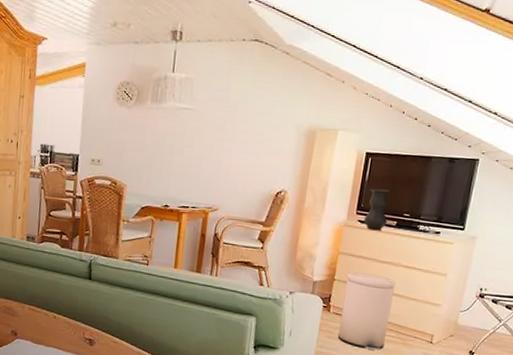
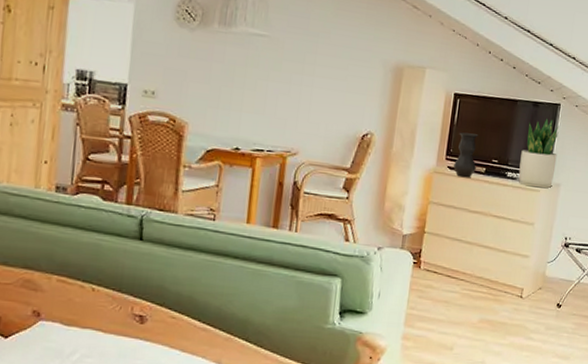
pedal bin: present [337,272,396,351] -> none [429,223,486,309]
planter: none [431,174,477,241] -> present [518,119,559,189]

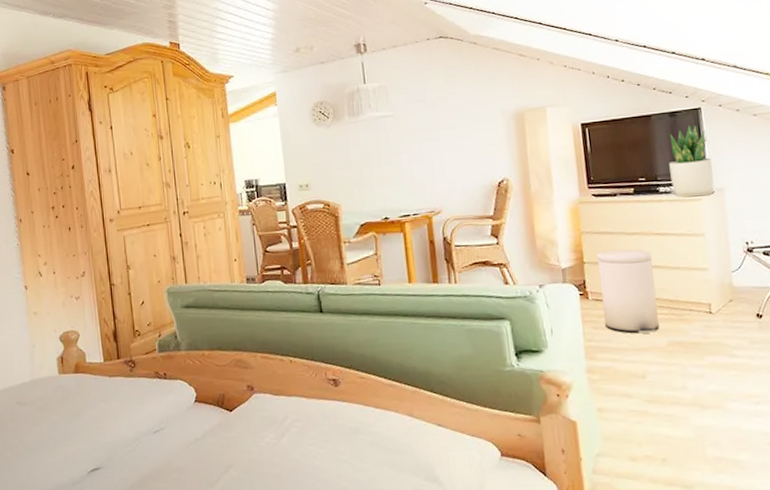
pedal bin: none [429,223,486,309] -> present [597,249,659,334]
vase: present [453,132,479,178] -> none [596,157,623,202]

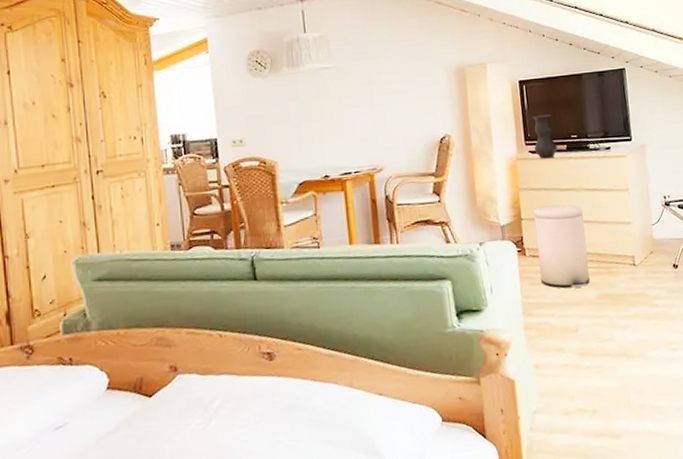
vase: none [596,157,623,202] -> present [532,114,557,159]
planter: present [669,125,714,198] -> none [597,85,637,154]

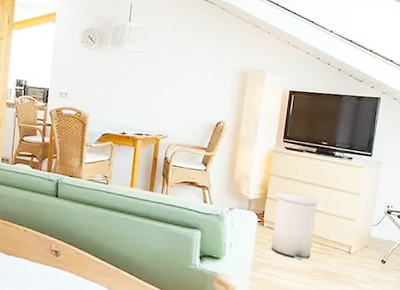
vase: present [532,114,557,159] -> none [290,120,310,156]

